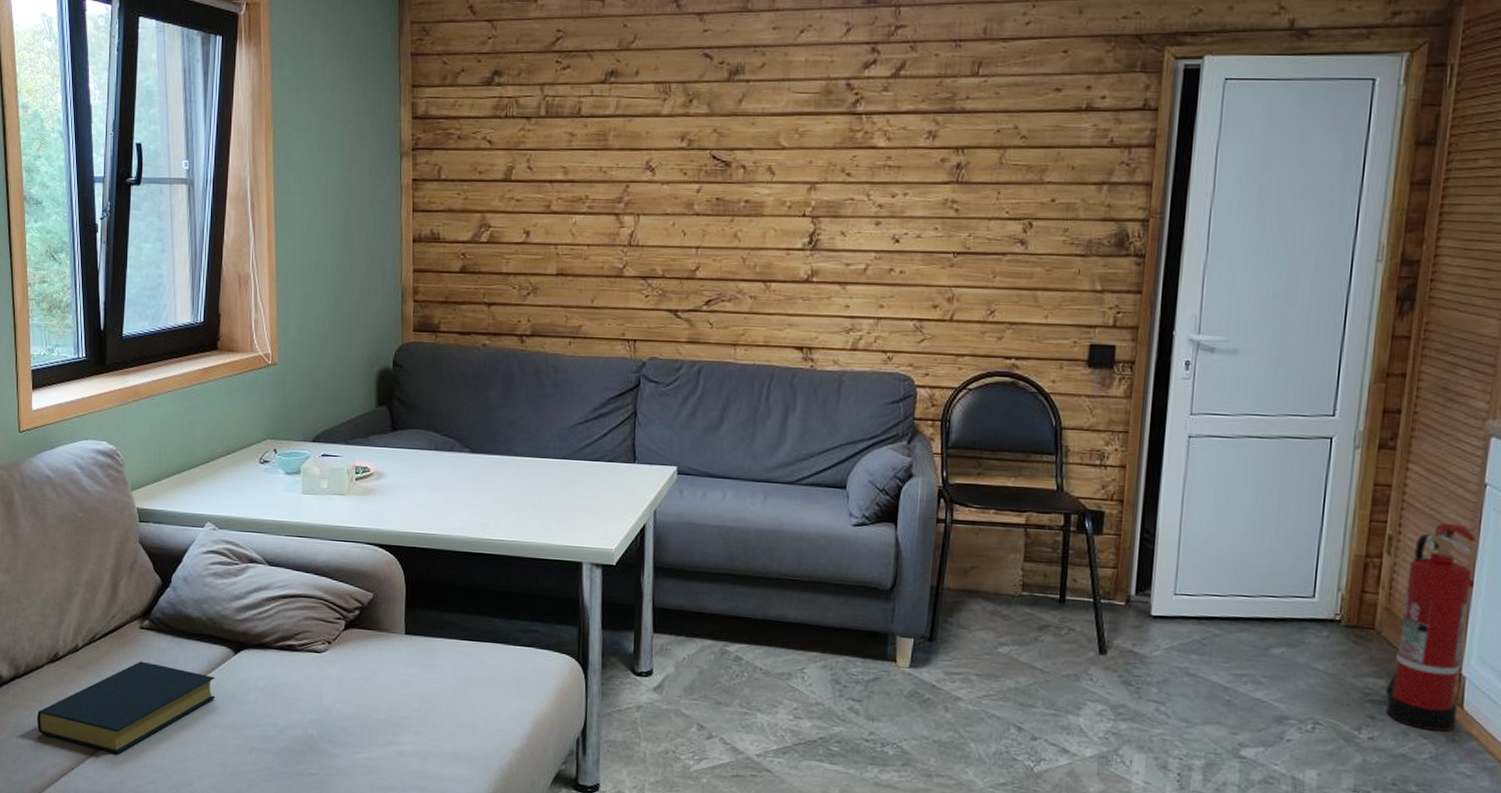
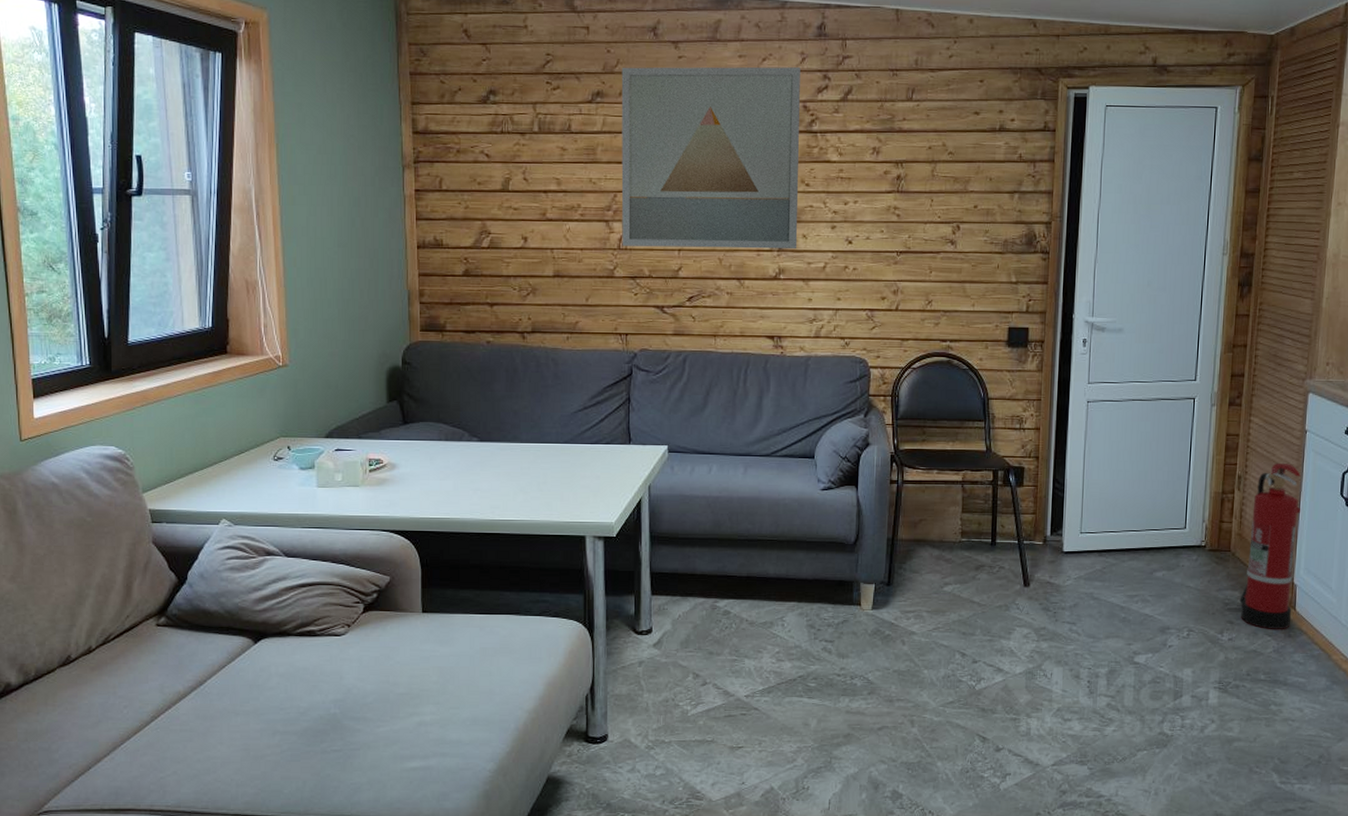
hardback book: present [36,661,216,754] -> none [49,657,237,749]
wall art: none [633,39,845,249] -> present [621,66,800,250]

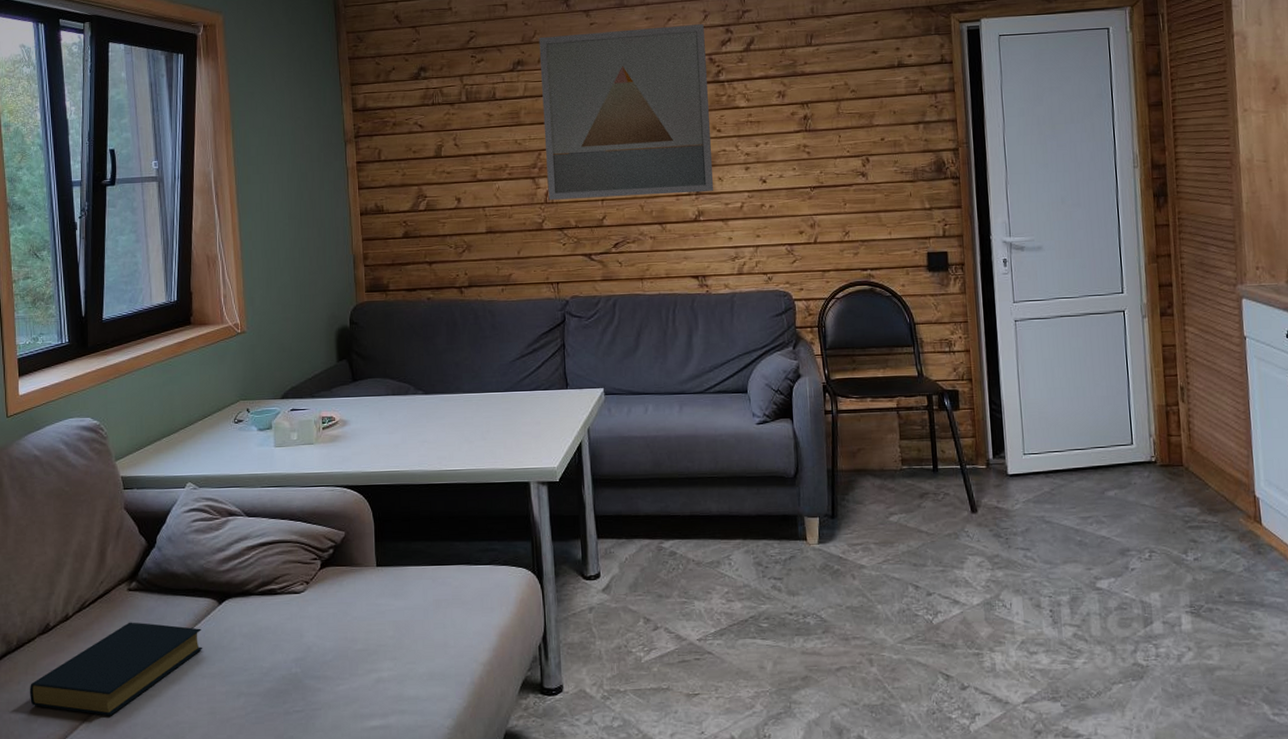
hardback book: none [49,657,237,749] -> present [29,622,203,716]
fire extinguisher: present [1239,463,1301,629] -> none [1200,372,1258,547]

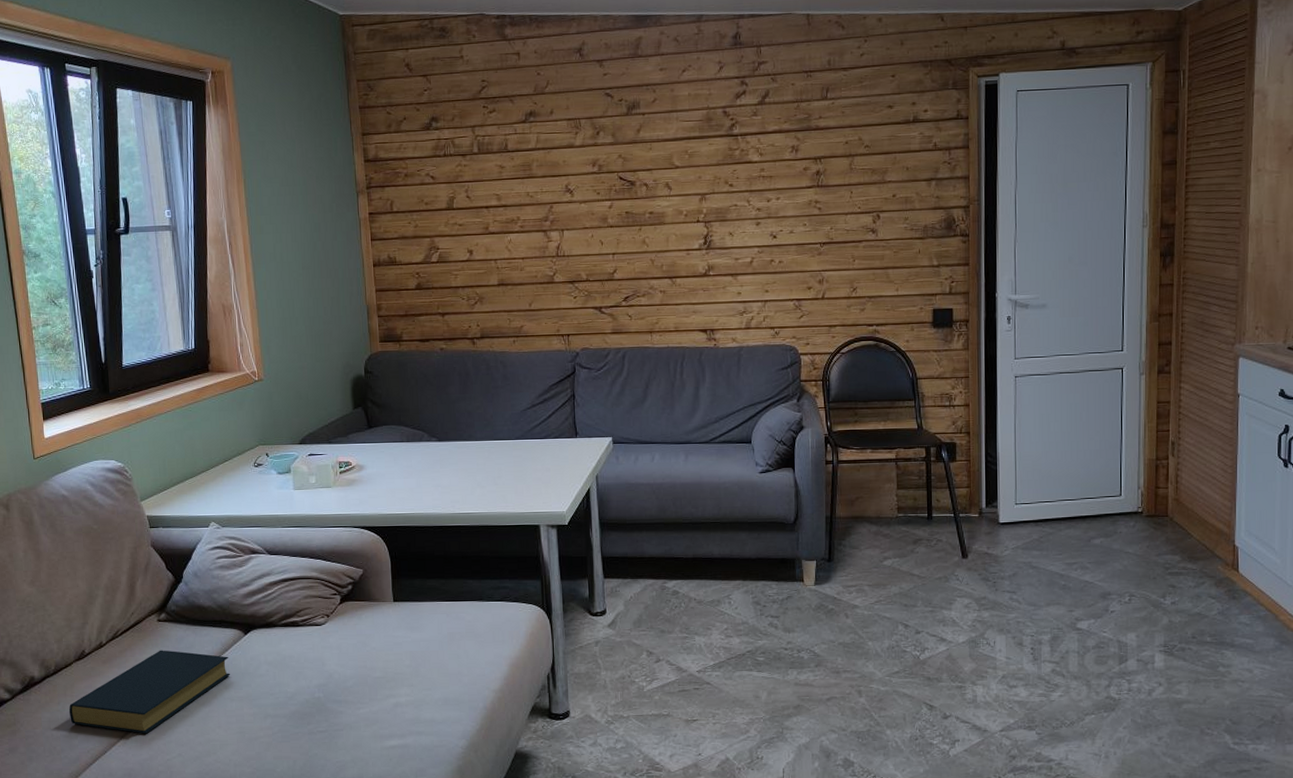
wall art: present [539,24,714,200] -> none [551,76,725,253]

